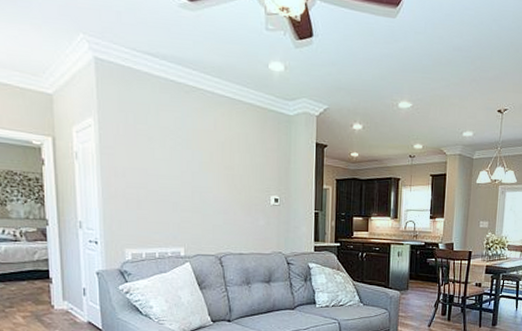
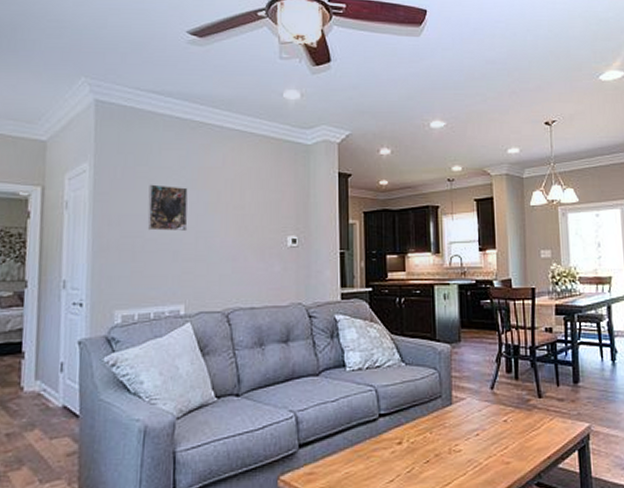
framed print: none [149,142,185,185] -> present [147,184,188,231]

